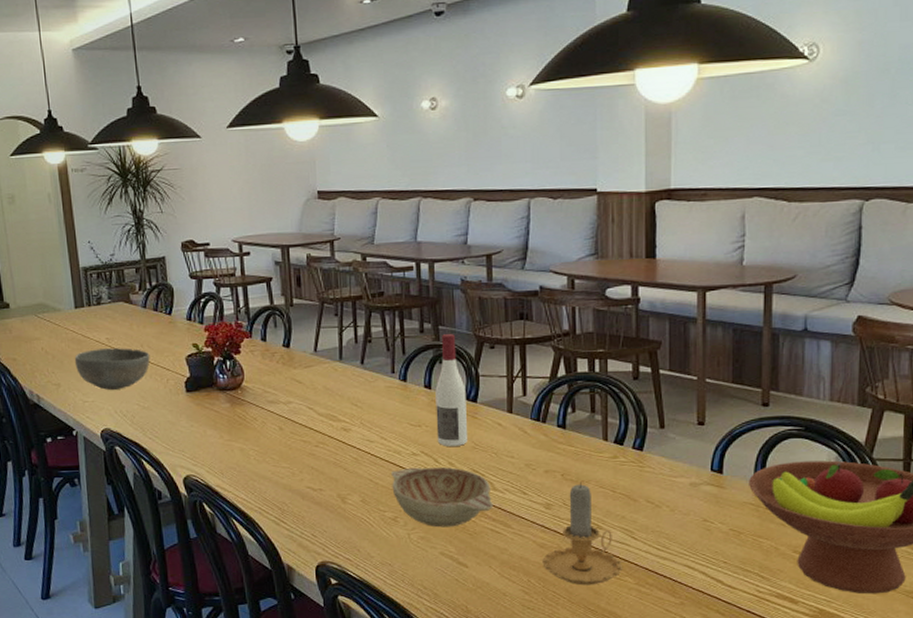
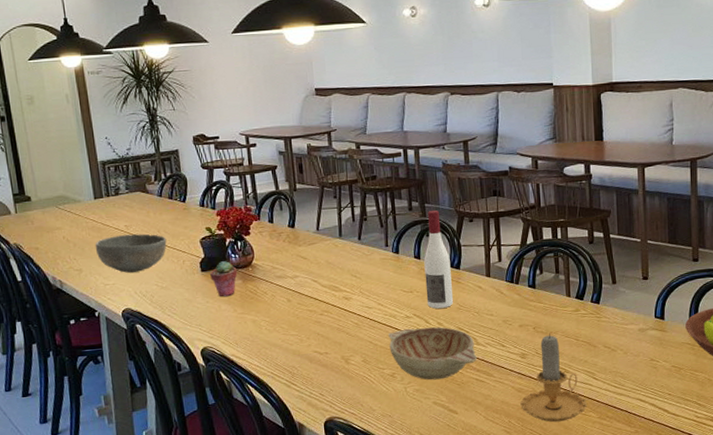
potted succulent: none [196,382,225,422] -> present [210,261,238,297]

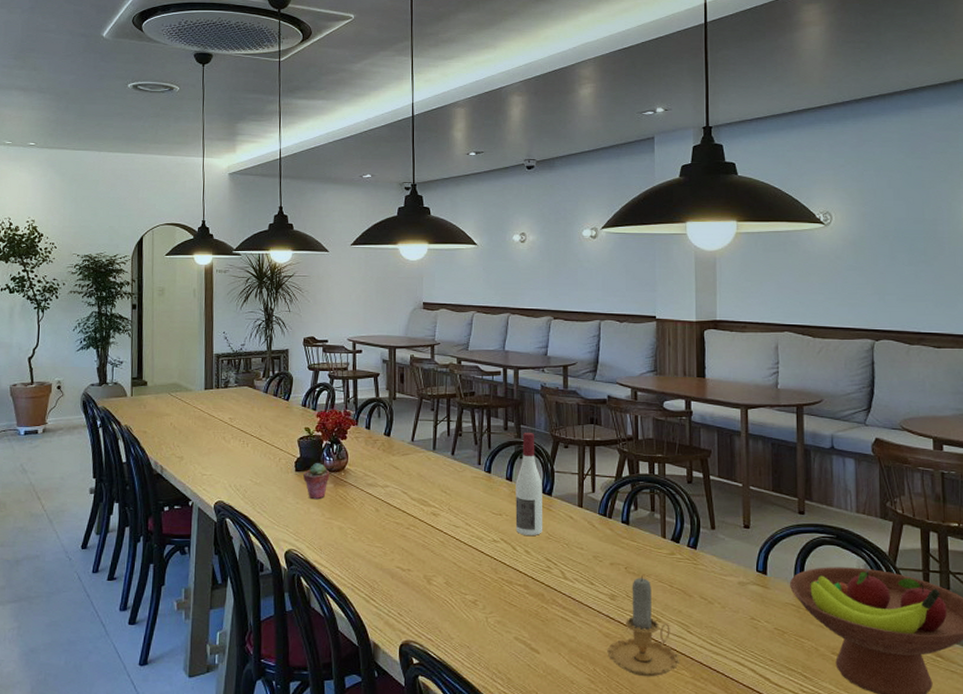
bowl: present [95,233,167,273] -> none [198,427,266,465]
decorative bowl: present [388,327,477,380] -> none [473,553,564,613]

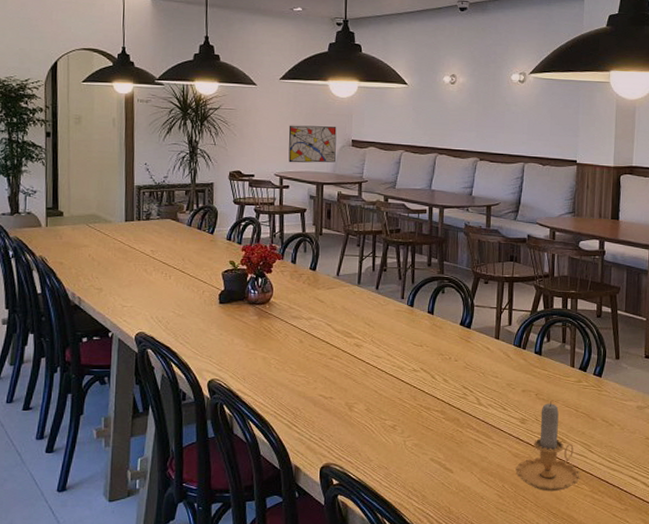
potted succulent: present [303,463,330,500] -> none [227,296,254,331]
wall art: none [360,289,408,327] -> present [288,125,337,163]
wine bottle: present [515,433,543,535] -> none [435,269,462,365]

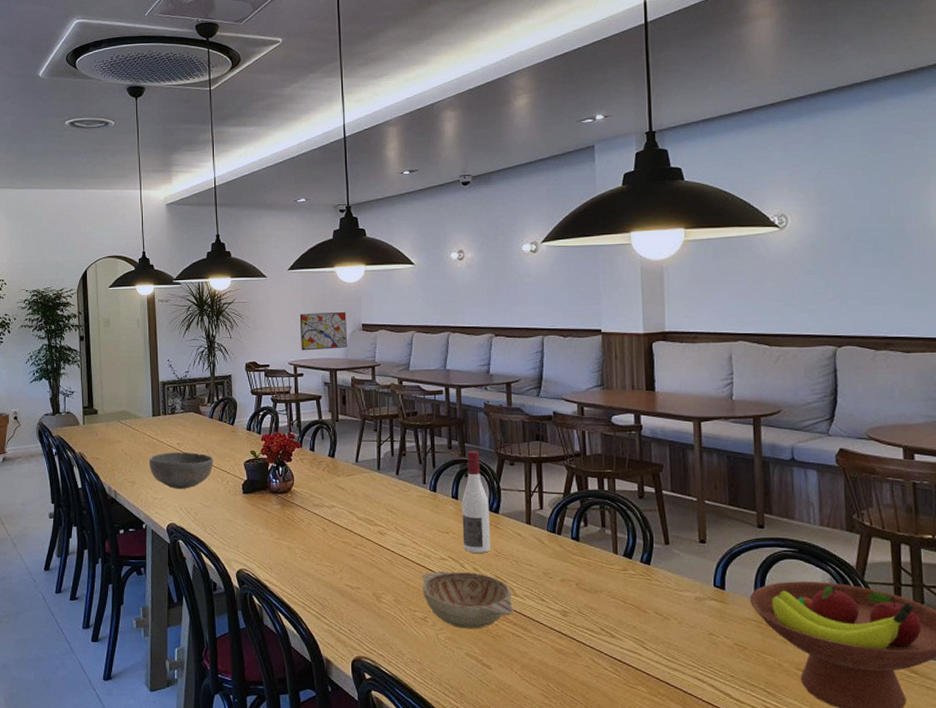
bowl: none [118,259,190,297] -> present [149,452,214,489]
decorative bowl: none [393,382,478,436] -> present [422,571,514,629]
wine bottle: none [435,269,462,365] -> present [462,451,491,553]
candle: present [515,401,580,492] -> none [560,591,635,693]

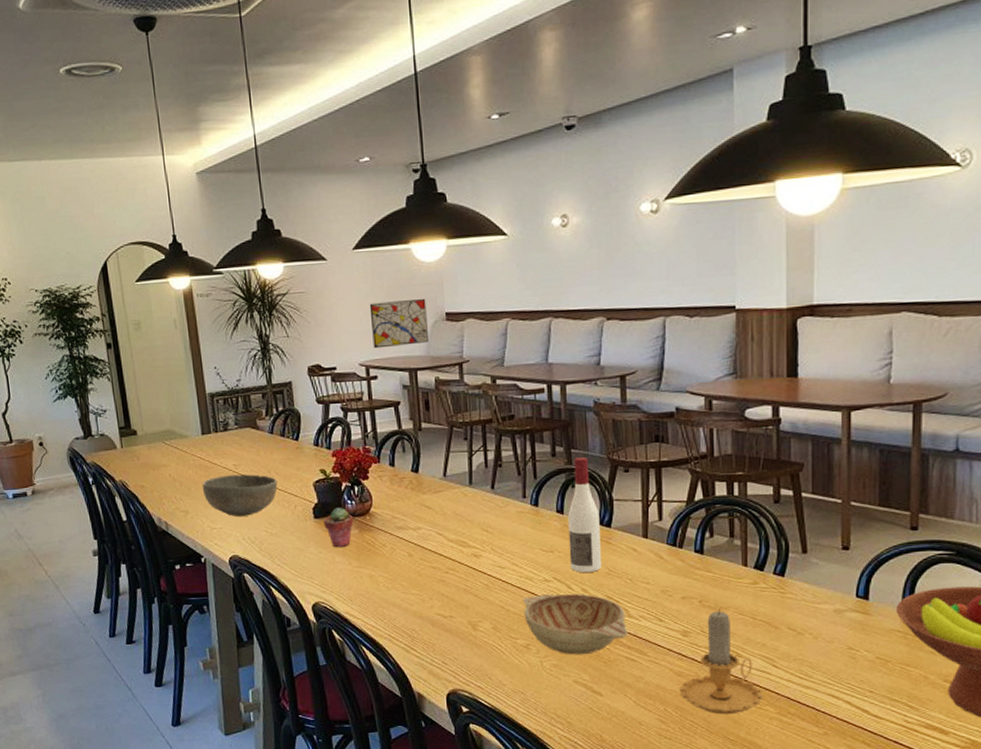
potted succulent: none [251,485,277,521] -> present [324,508,354,548]
candle: none [560,591,635,693] -> present [679,608,763,715]

